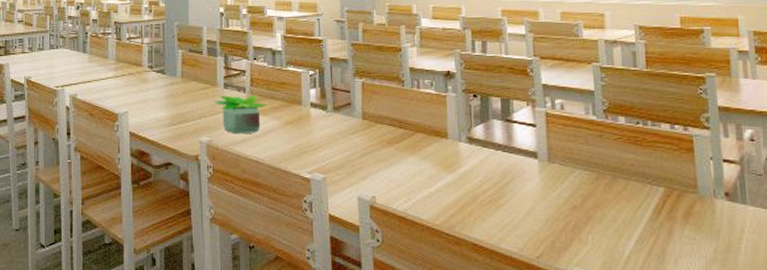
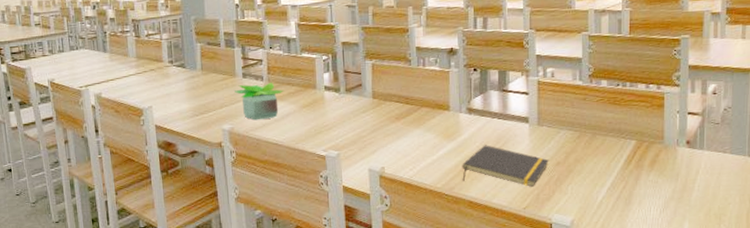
notepad: none [463,180,564,232] -> present [462,145,549,187]

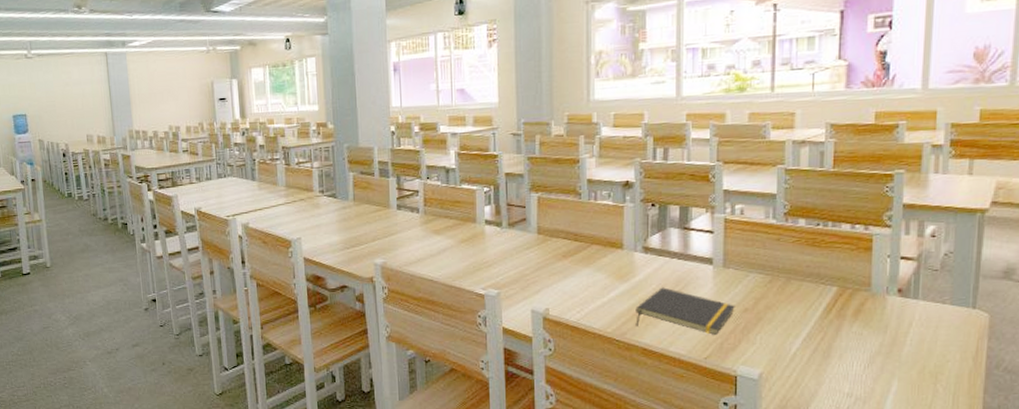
potted plant: present [235,82,284,121] -> none [388,214,441,255]

